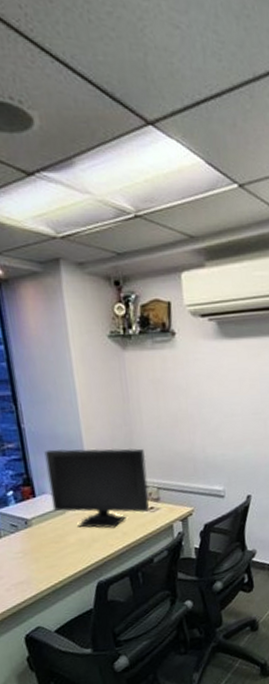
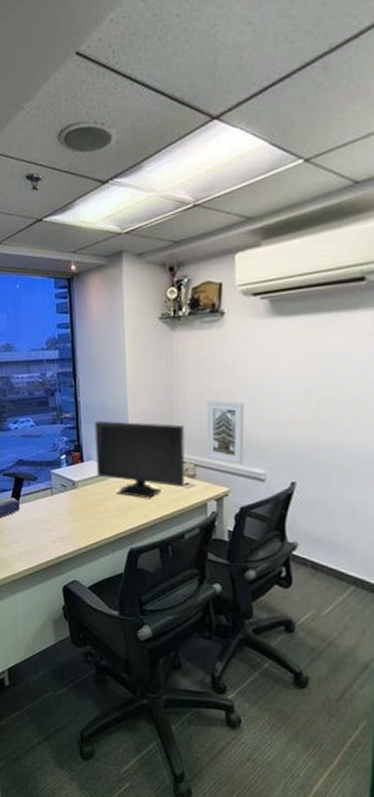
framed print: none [165,421,204,484] -> present [206,400,244,465]

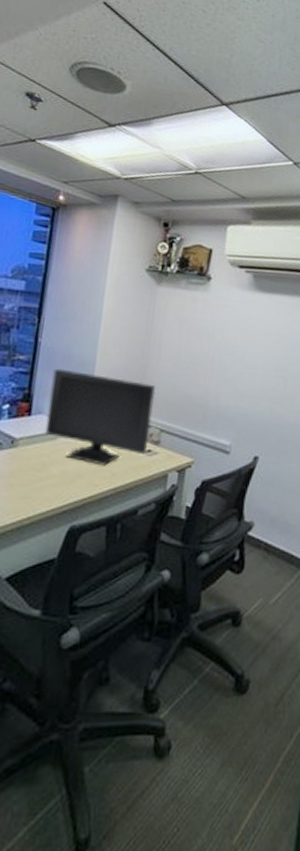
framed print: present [206,400,244,465] -> none [175,362,219,434]

